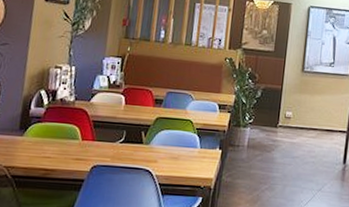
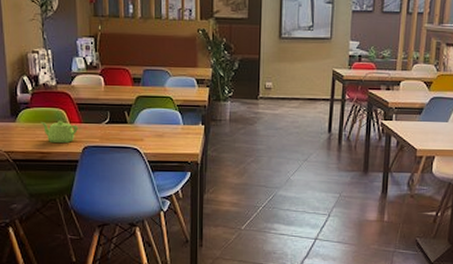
teapot: none [50,136,91,161] -> present [40,120,79,144]

